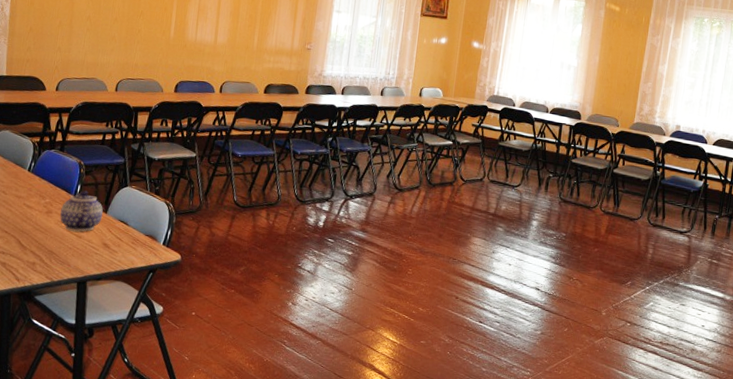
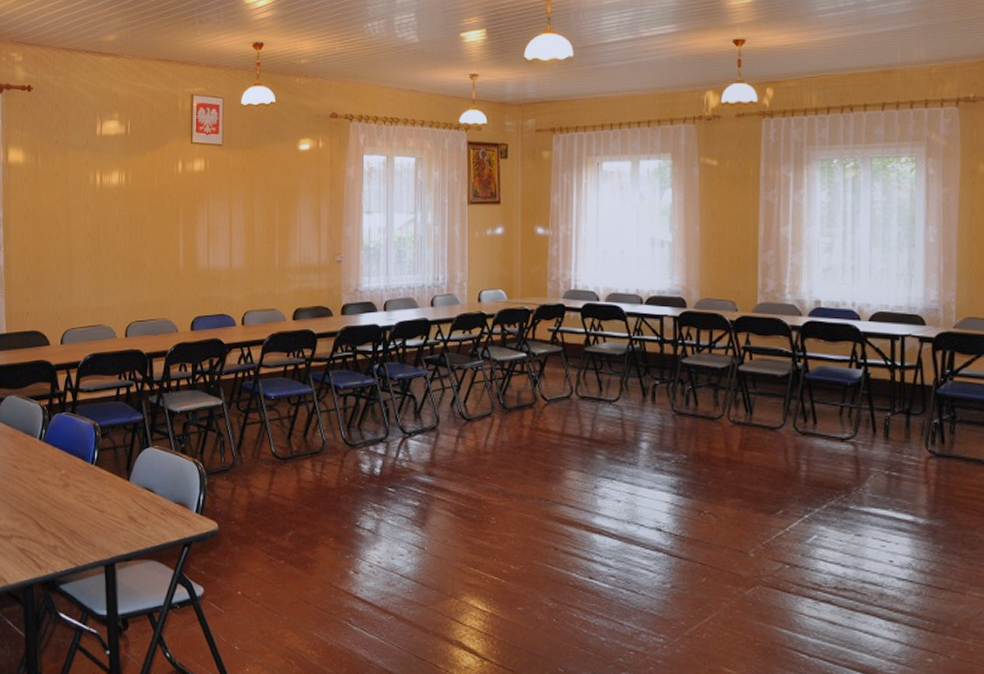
teapot: present [60,190,103,232] -> none [78,456,125,506]

